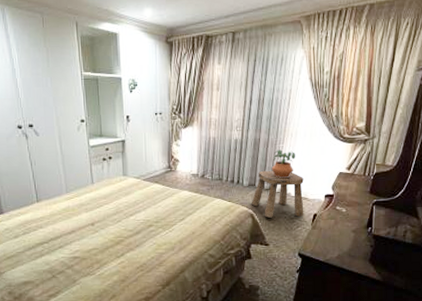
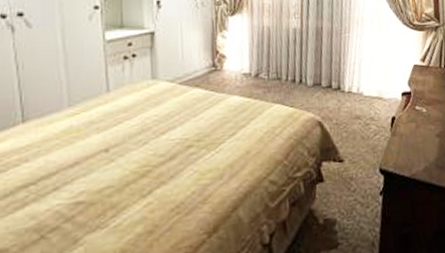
stool: present [251,170,304,218] -> none [318,65,381,125]
potted plant: present [271,150,295,178] -> none [338,40,364,74]

